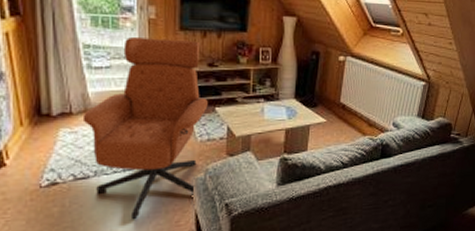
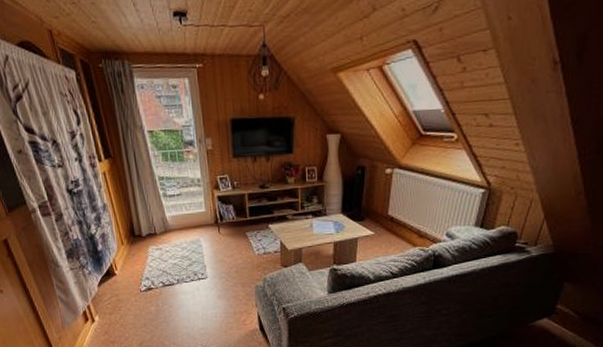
armchair: present [82,36,208,220] -> none [164,166,262,319]

